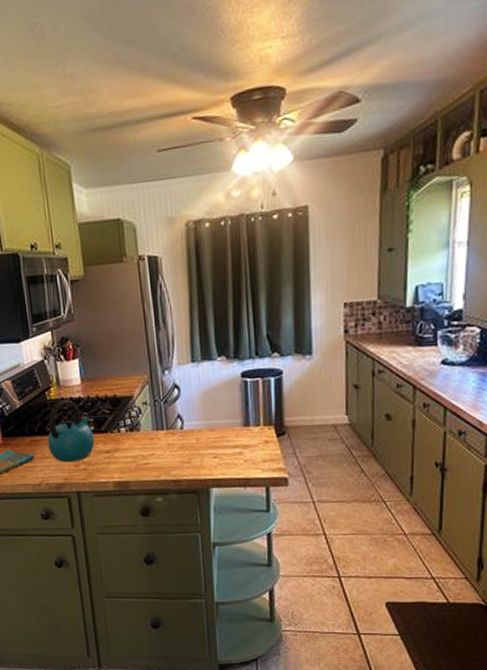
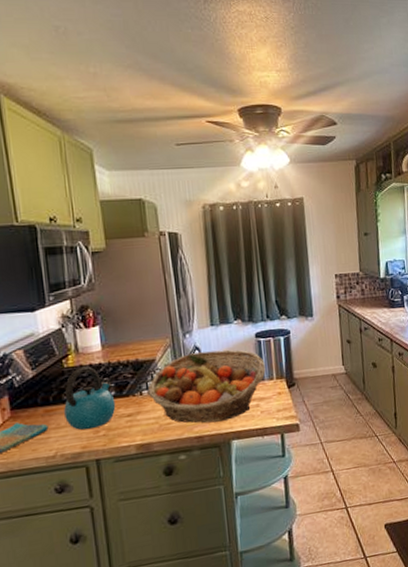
fruit basket: none [125,389,252,467] -> present [148,349,266,423]

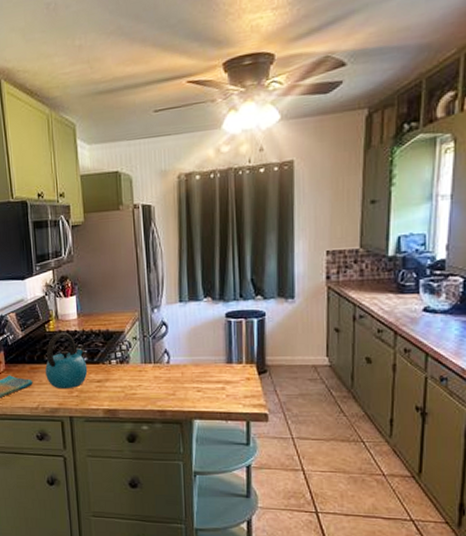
fruit basket: present [148,349,266,423] -> none [116,327,234,399]

